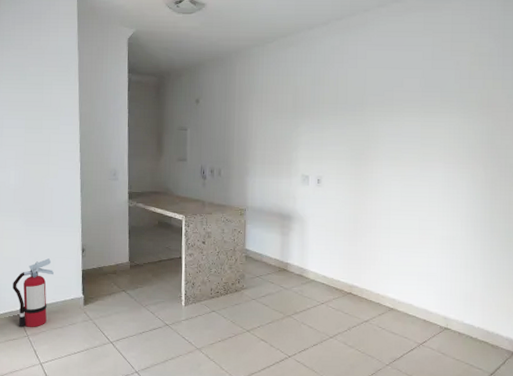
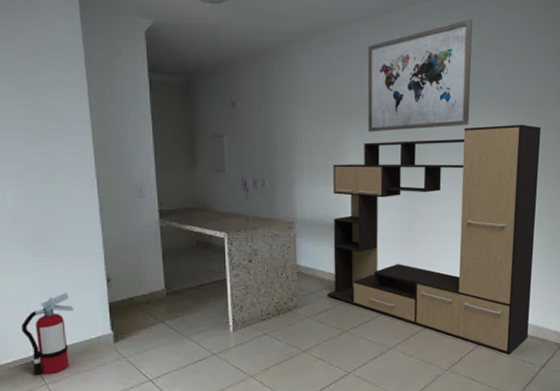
media console: none [272,124,497,357] -> present [327,124,542,355]
wall art: none [319,23,427,129] -> present [367,19,473,132]

